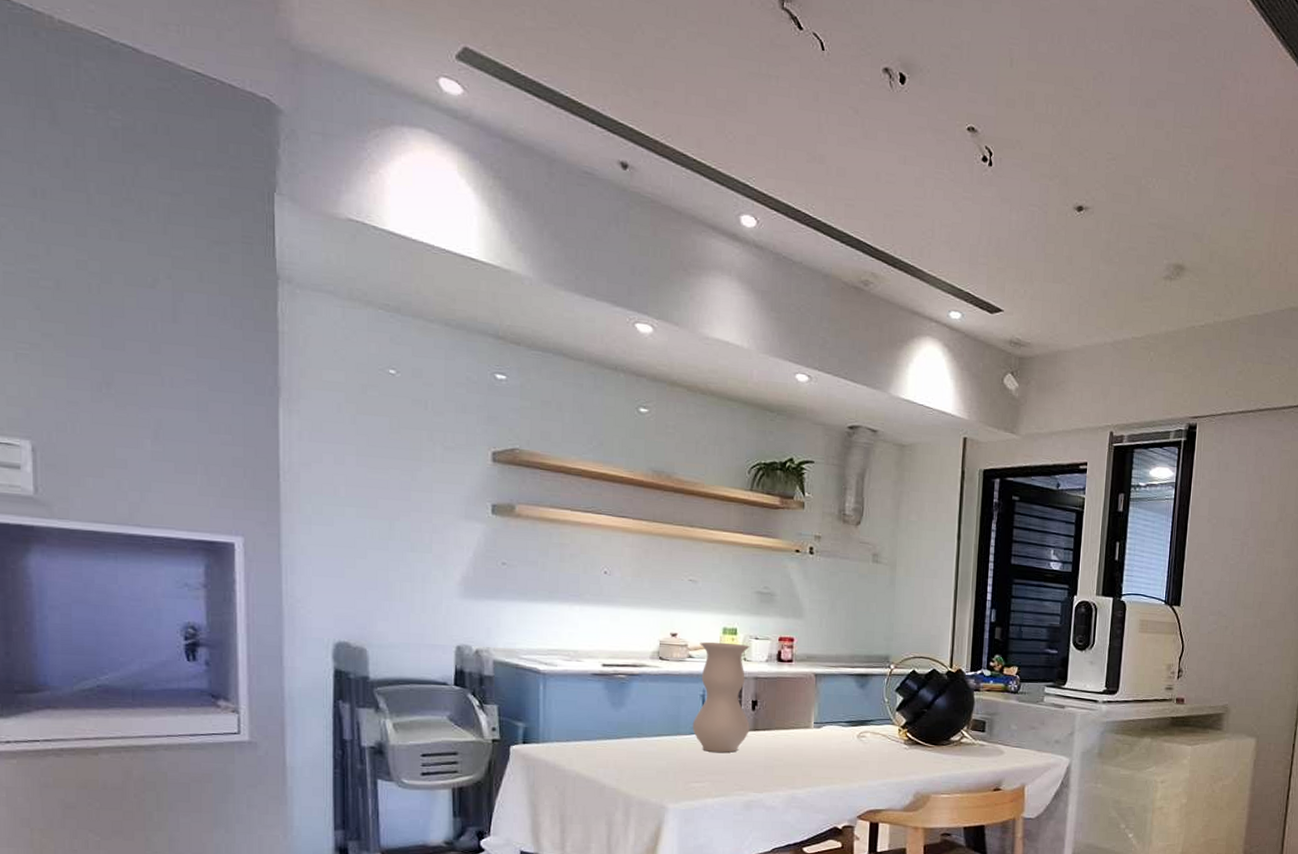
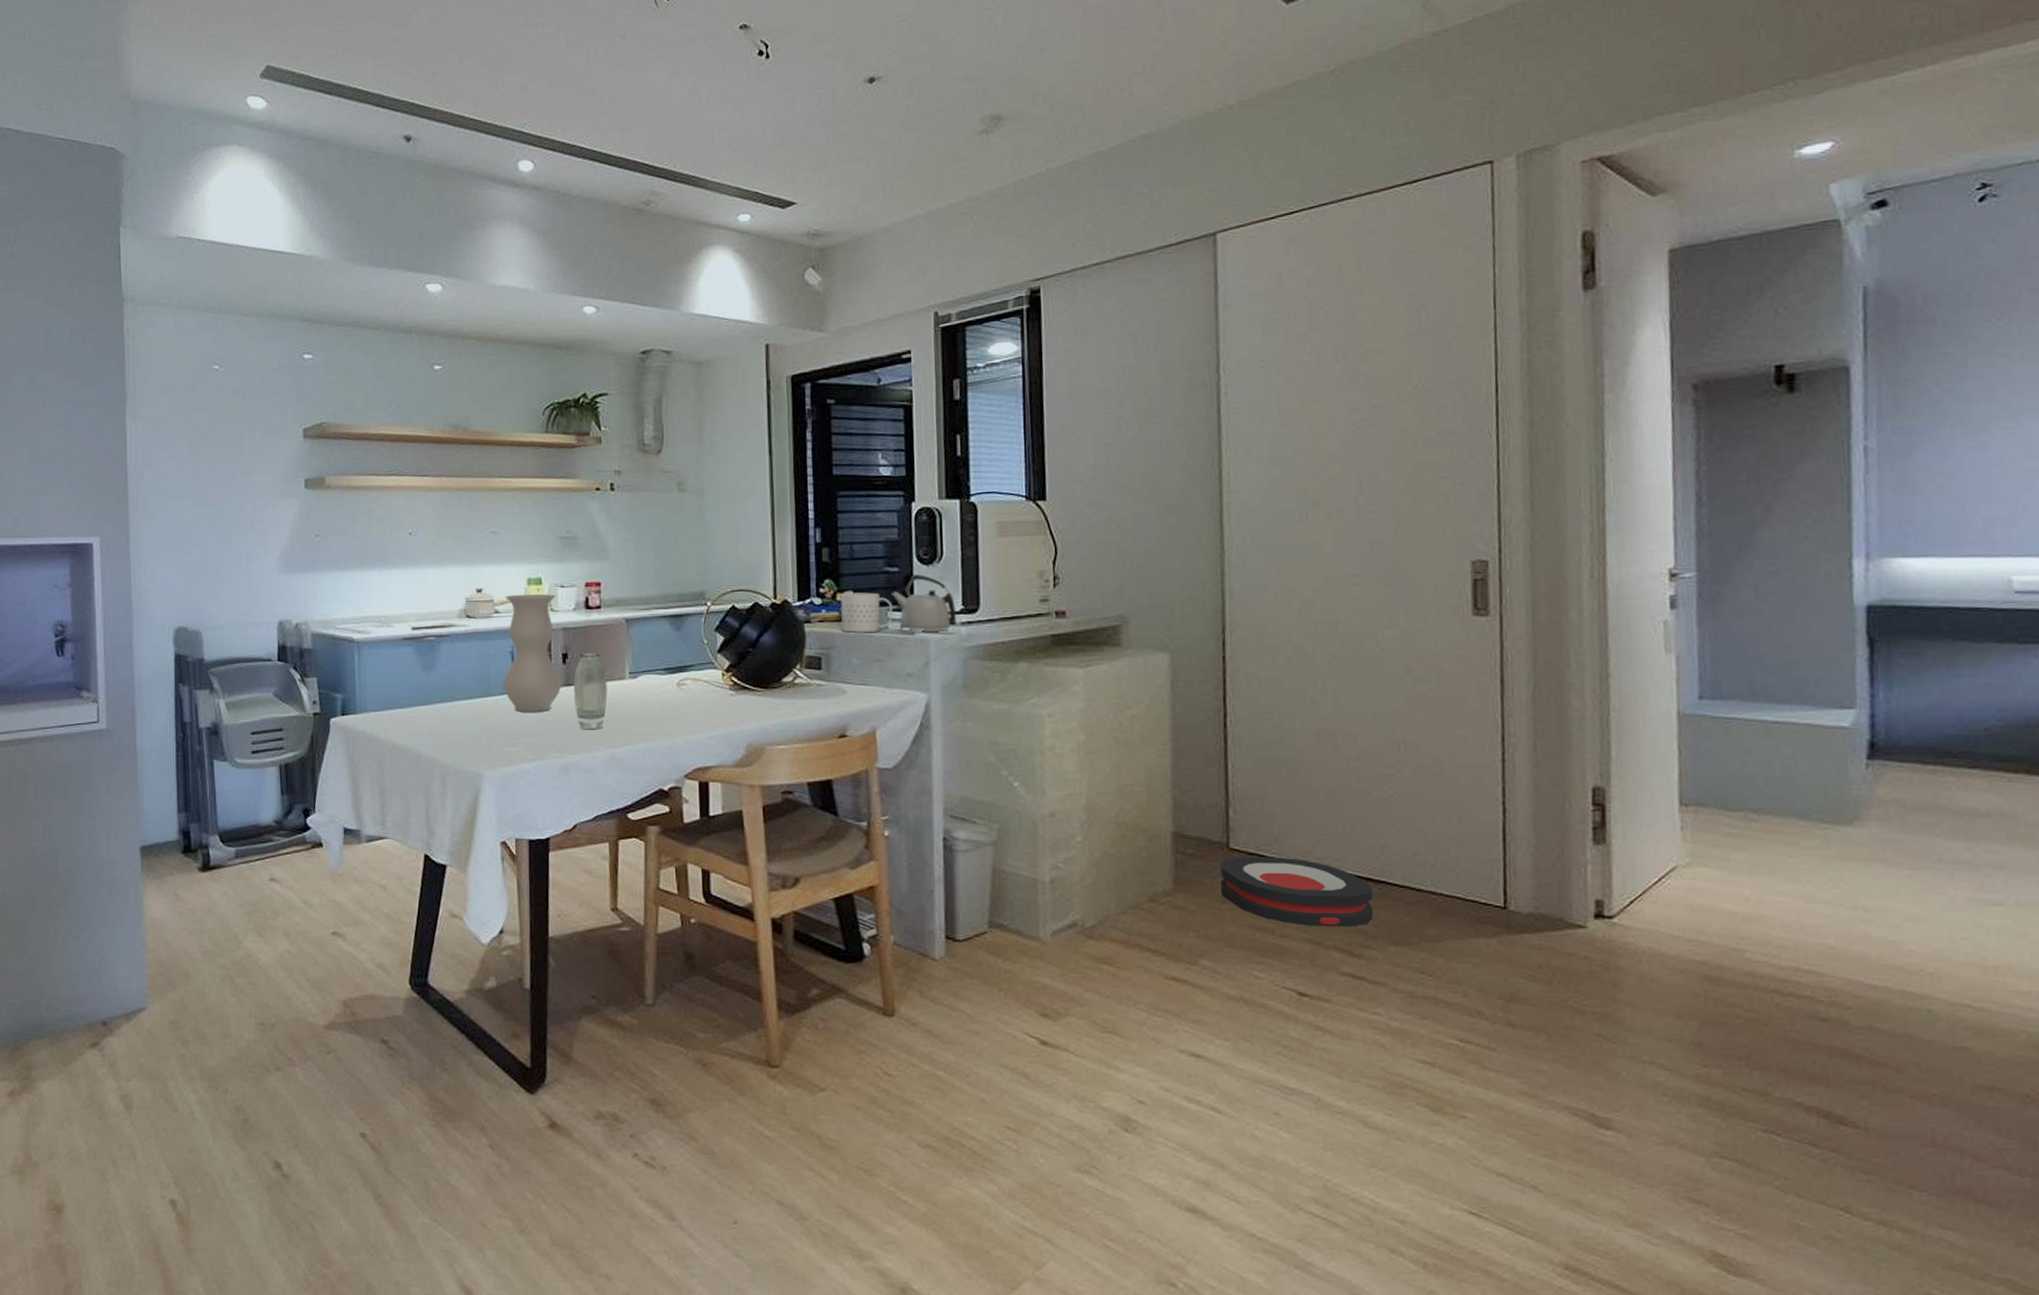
vase: none [760,702,793,772] -> present [573,653,608,730]
mug: none [1005,668,1049,703] -> present [840,592,893,633]
kettle: none [1049,657,1100,708] -> present [890,573,956,633]

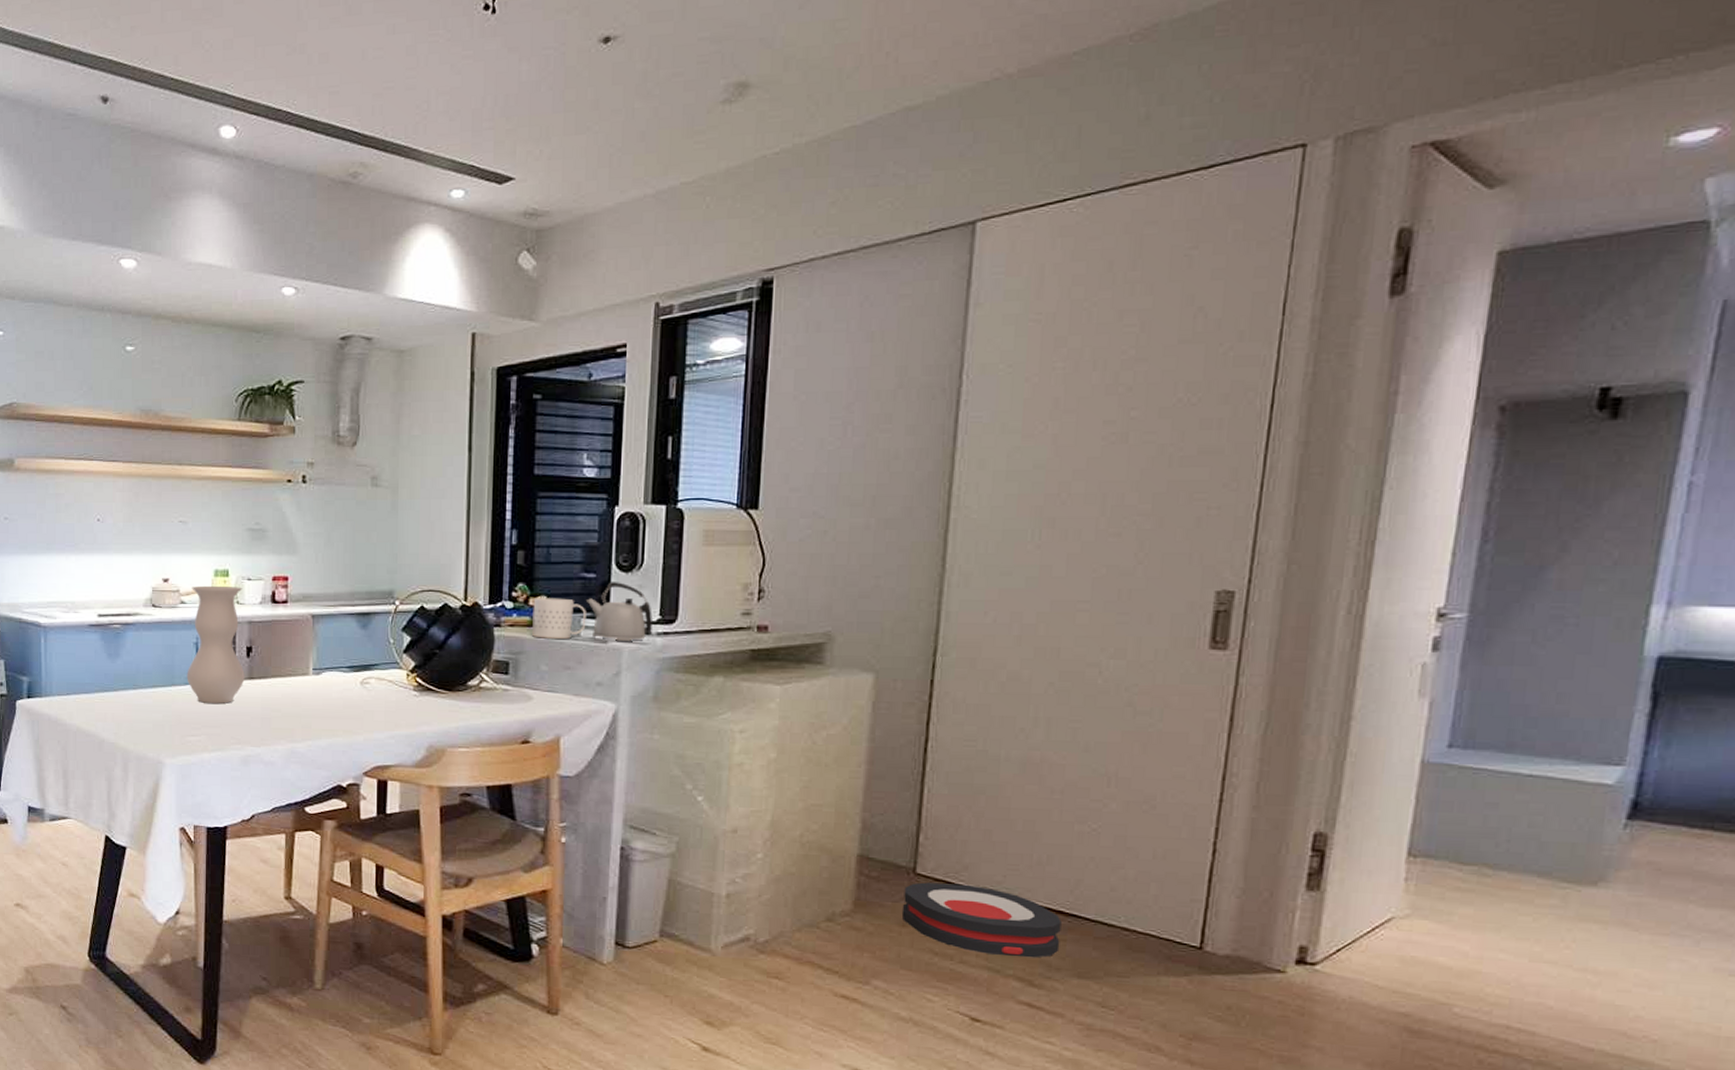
vase: present [573,653,608,730] -> none [256,647,290,724]

